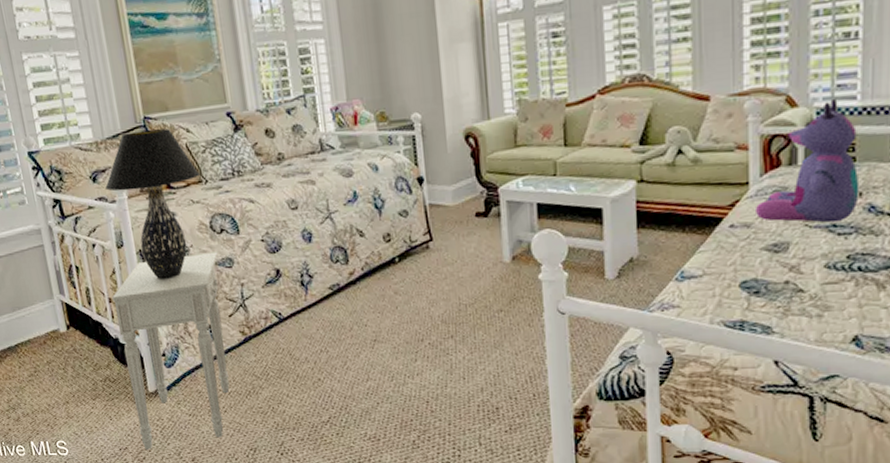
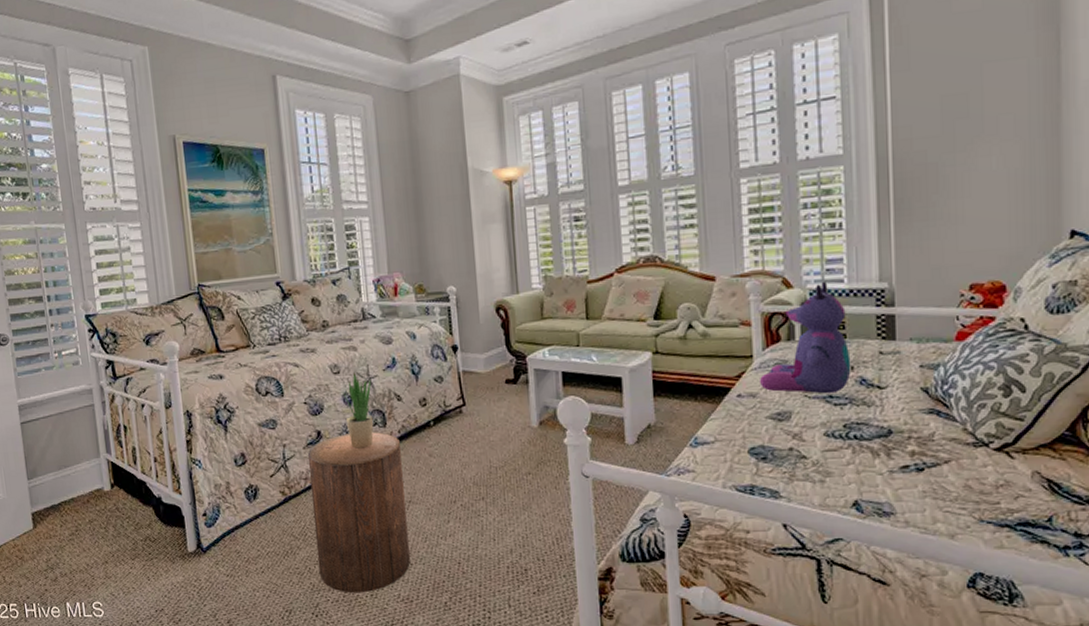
table lamp: present [105,128,200,279] -> none [157,295,249,440]
nightstand: present [111,251,230,449] -> none [157,413,268,611]
stool: none [266,269,377,432] -> present [307,432,411,593]
potted plant: none [302,206,335,287] -> present [343,371,374,449]

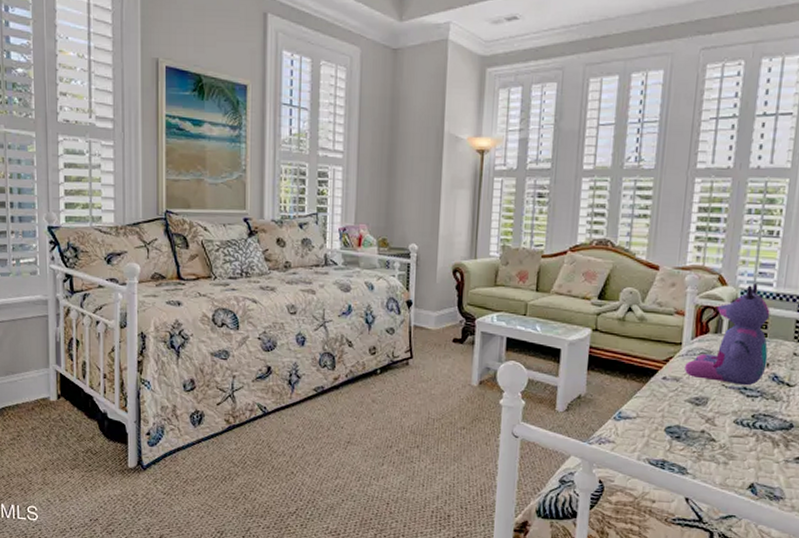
stool: present [307,432,411,593] -> none [254,372,346,522]
potted plant: present [343,371,374,449] -> none [297,314,326,388]

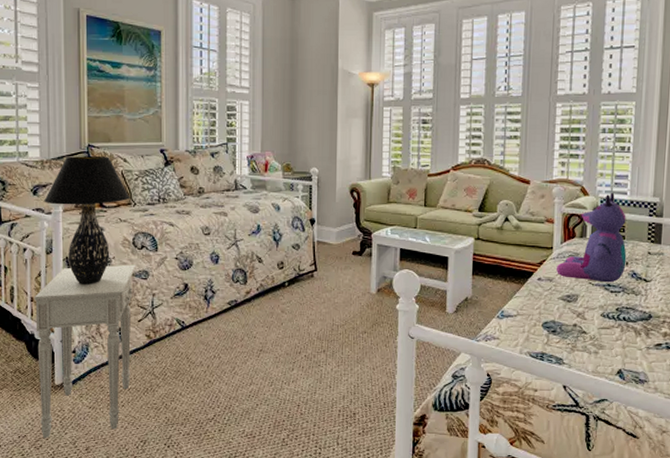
nightstand: none [107,343,216,523] -> present [34,264,136,438]
table lamp: none [118,222,211,363] -> present [44,156,131,284]

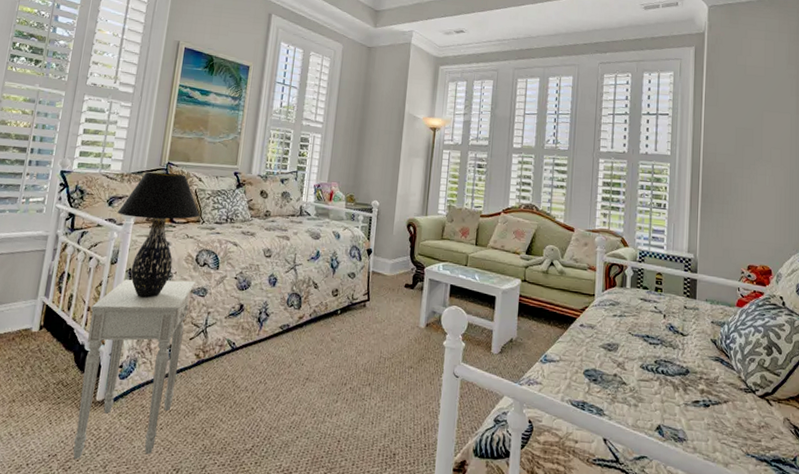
toy: present [556,192,627,283] -> none [598,245,664,334]

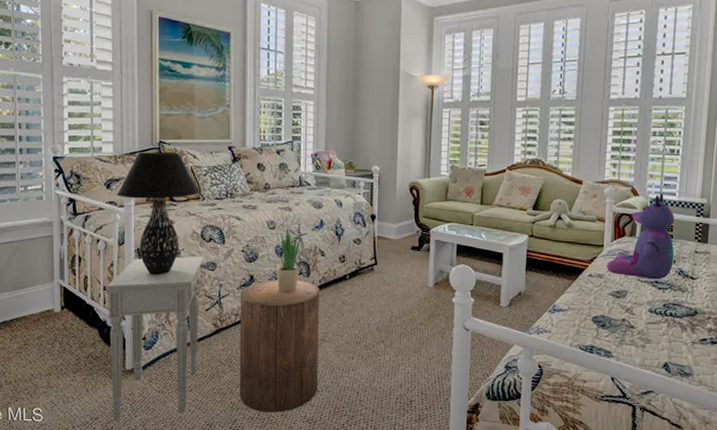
stool: none [213,310,309,460] -> present [239,279,319,413]
potted plant: none [267,257,296,326] -> present [276,228,301,293]
toy: none [598,245,664,334] -> present [607,193,675,280]

